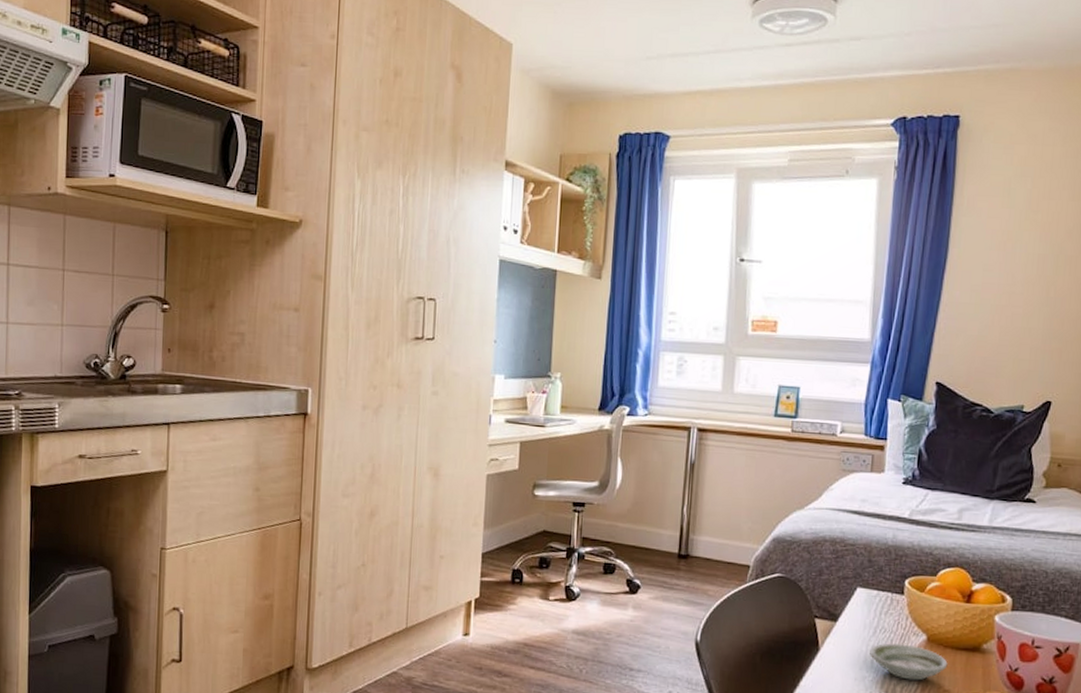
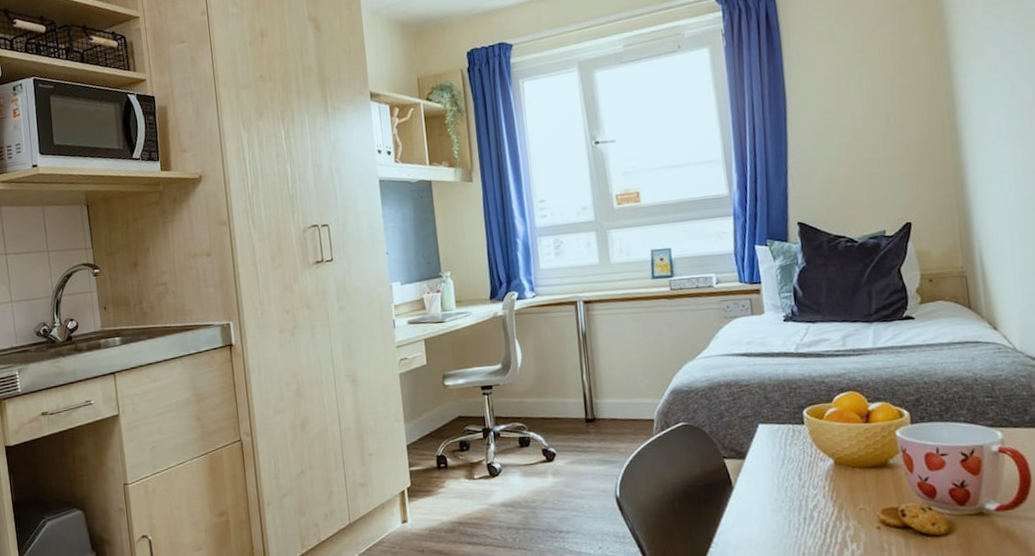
saucer: present [870,643,948,681] -> none [781,470,859,504]

